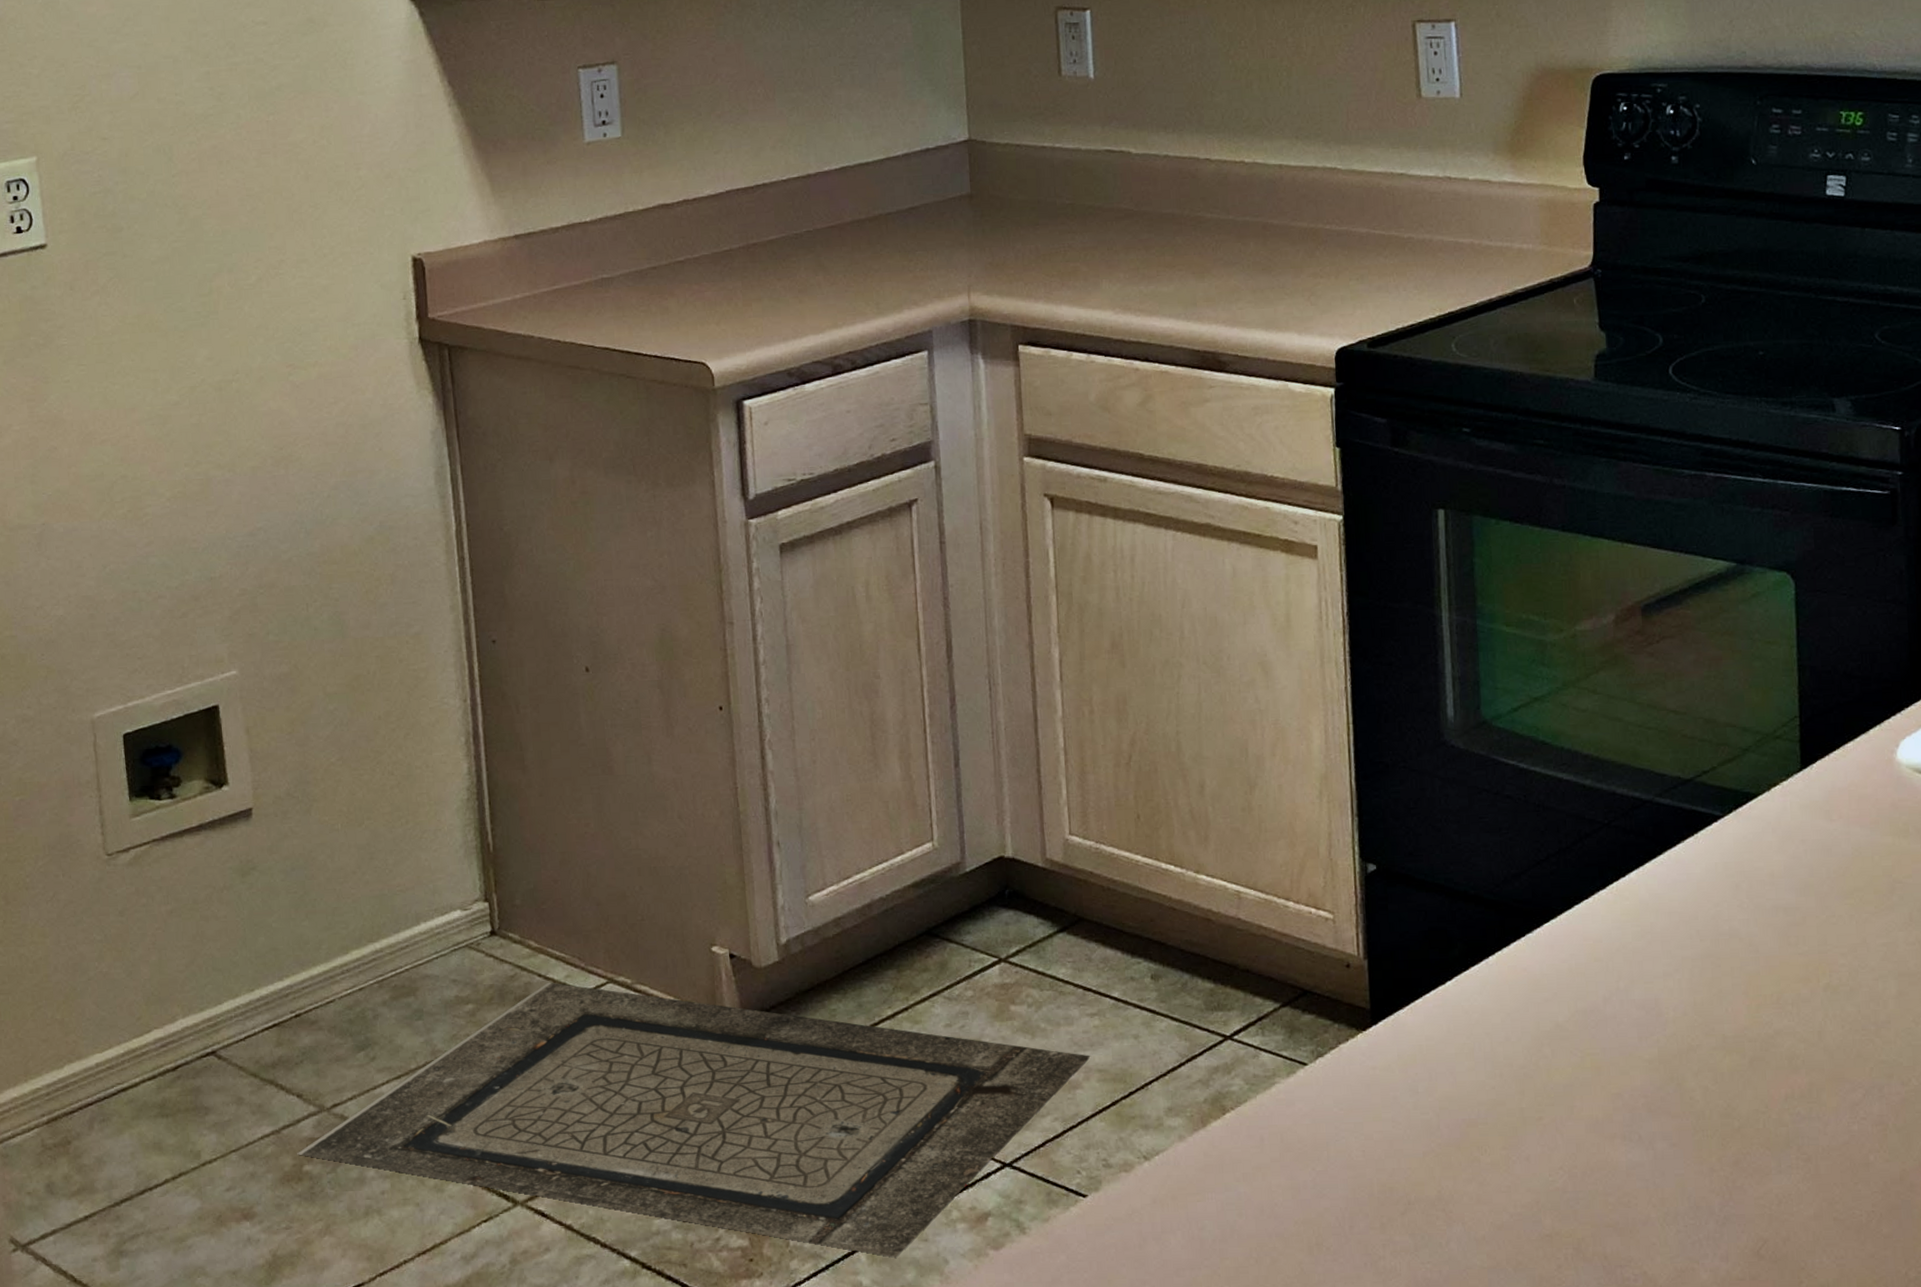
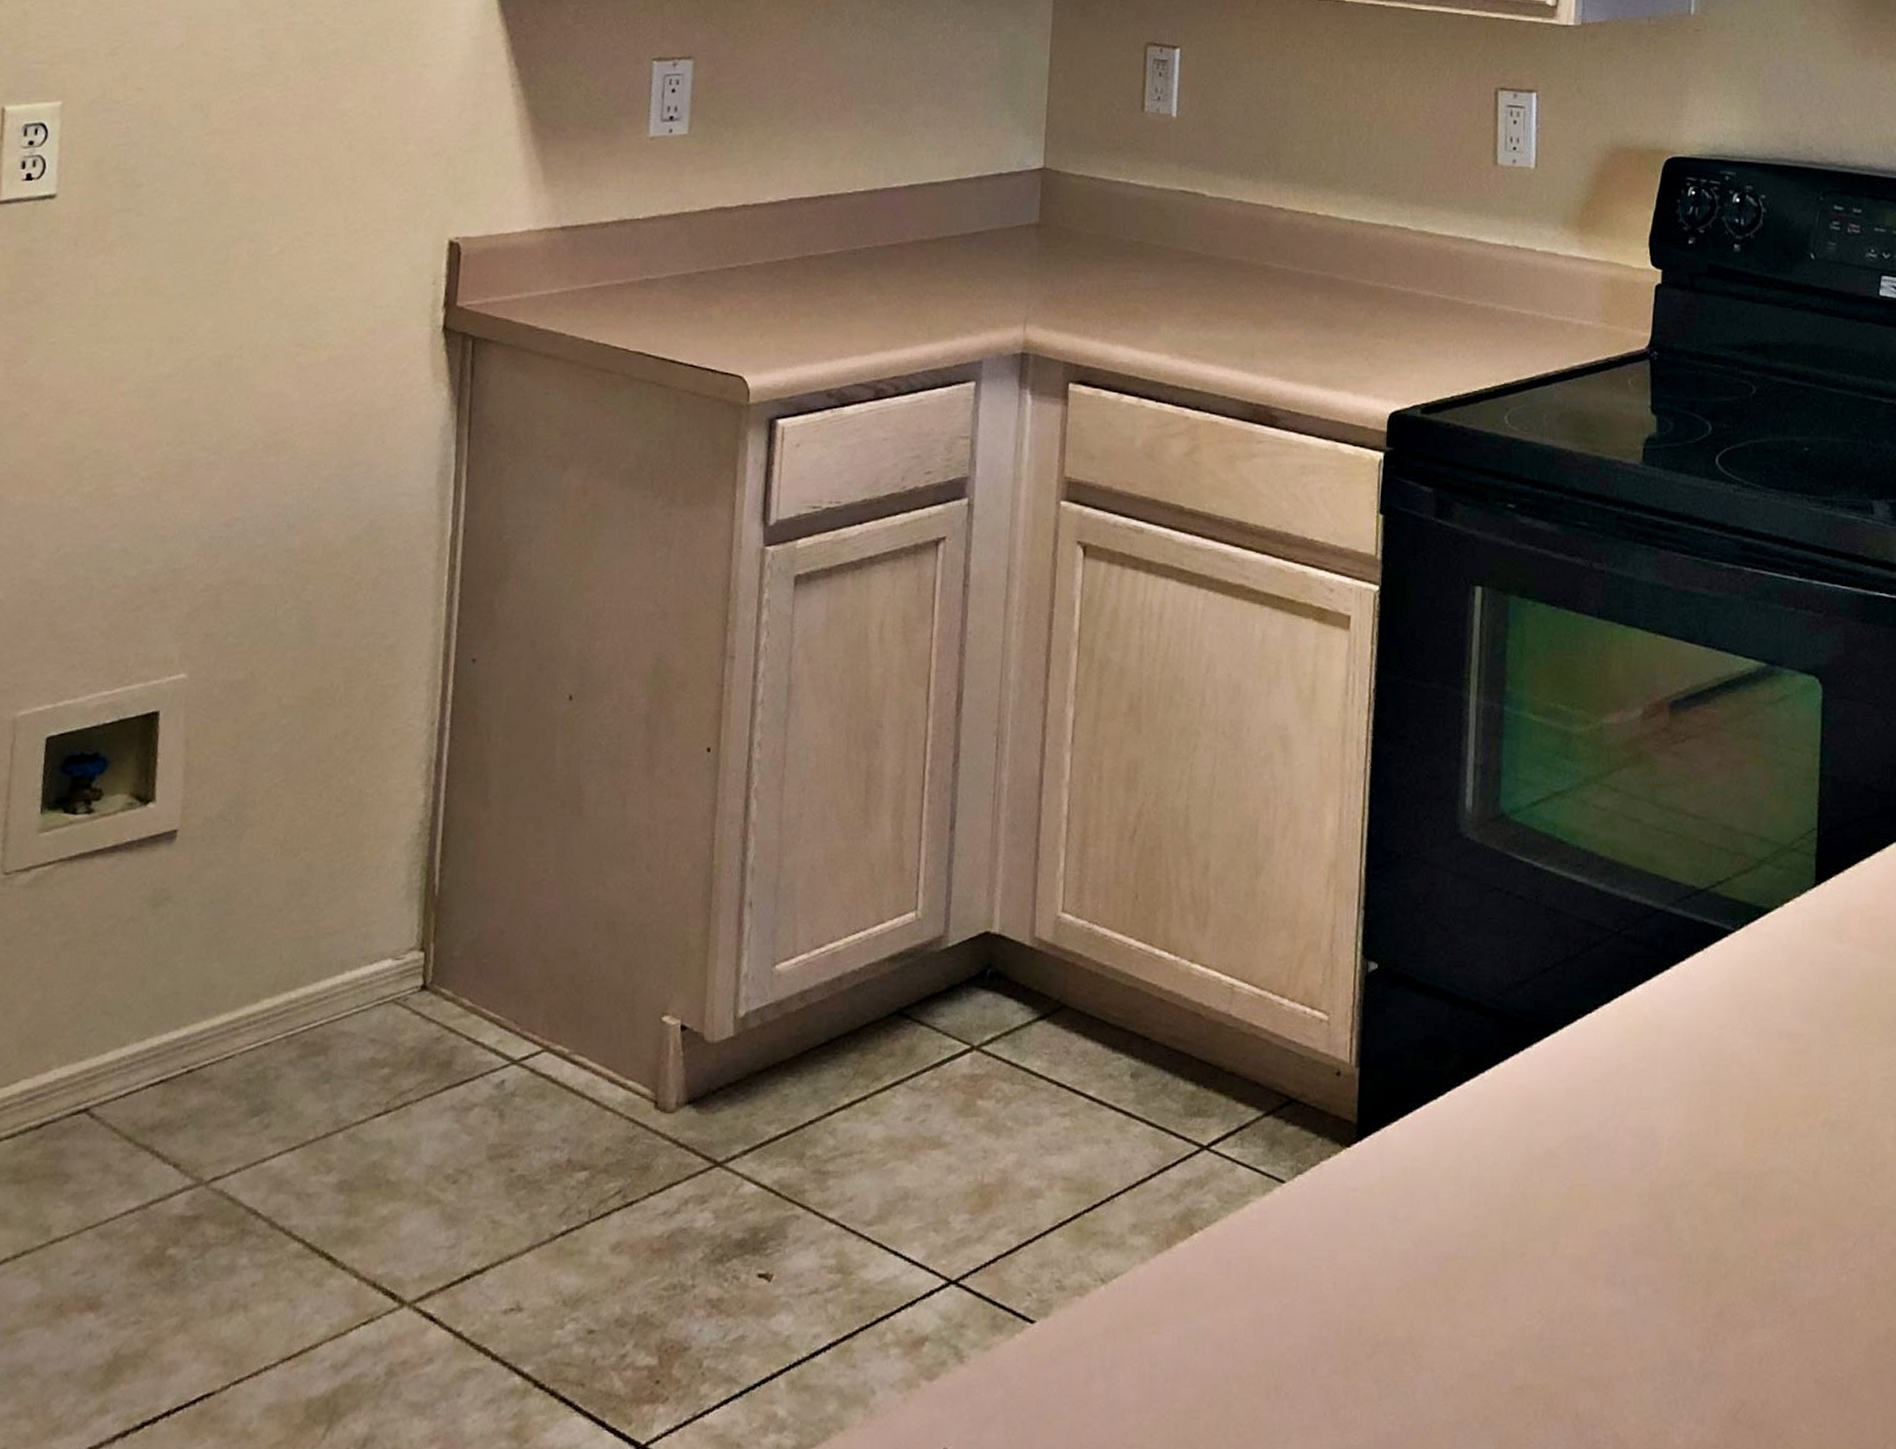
doormat: present [297,982,1091,1258] -> none [162,1047,1057,1386]

